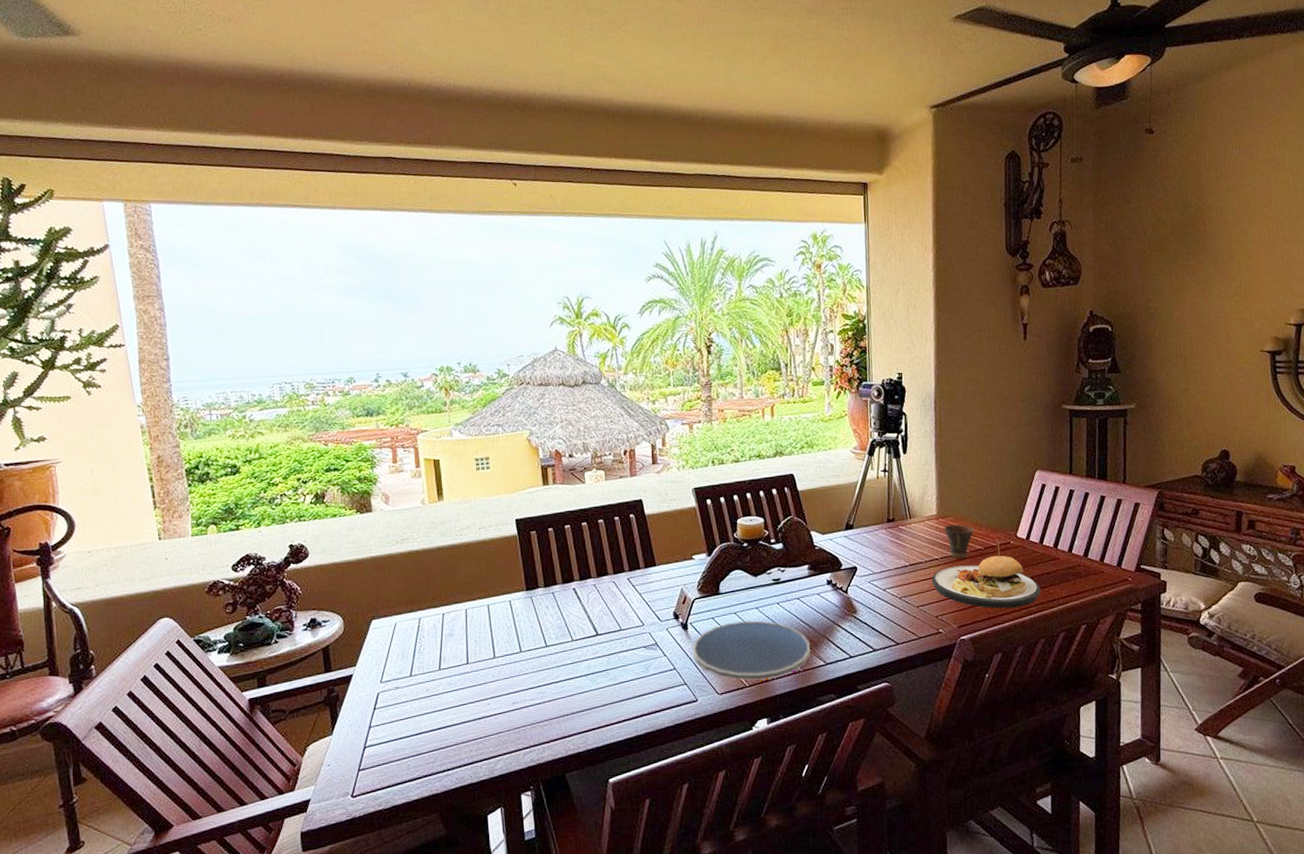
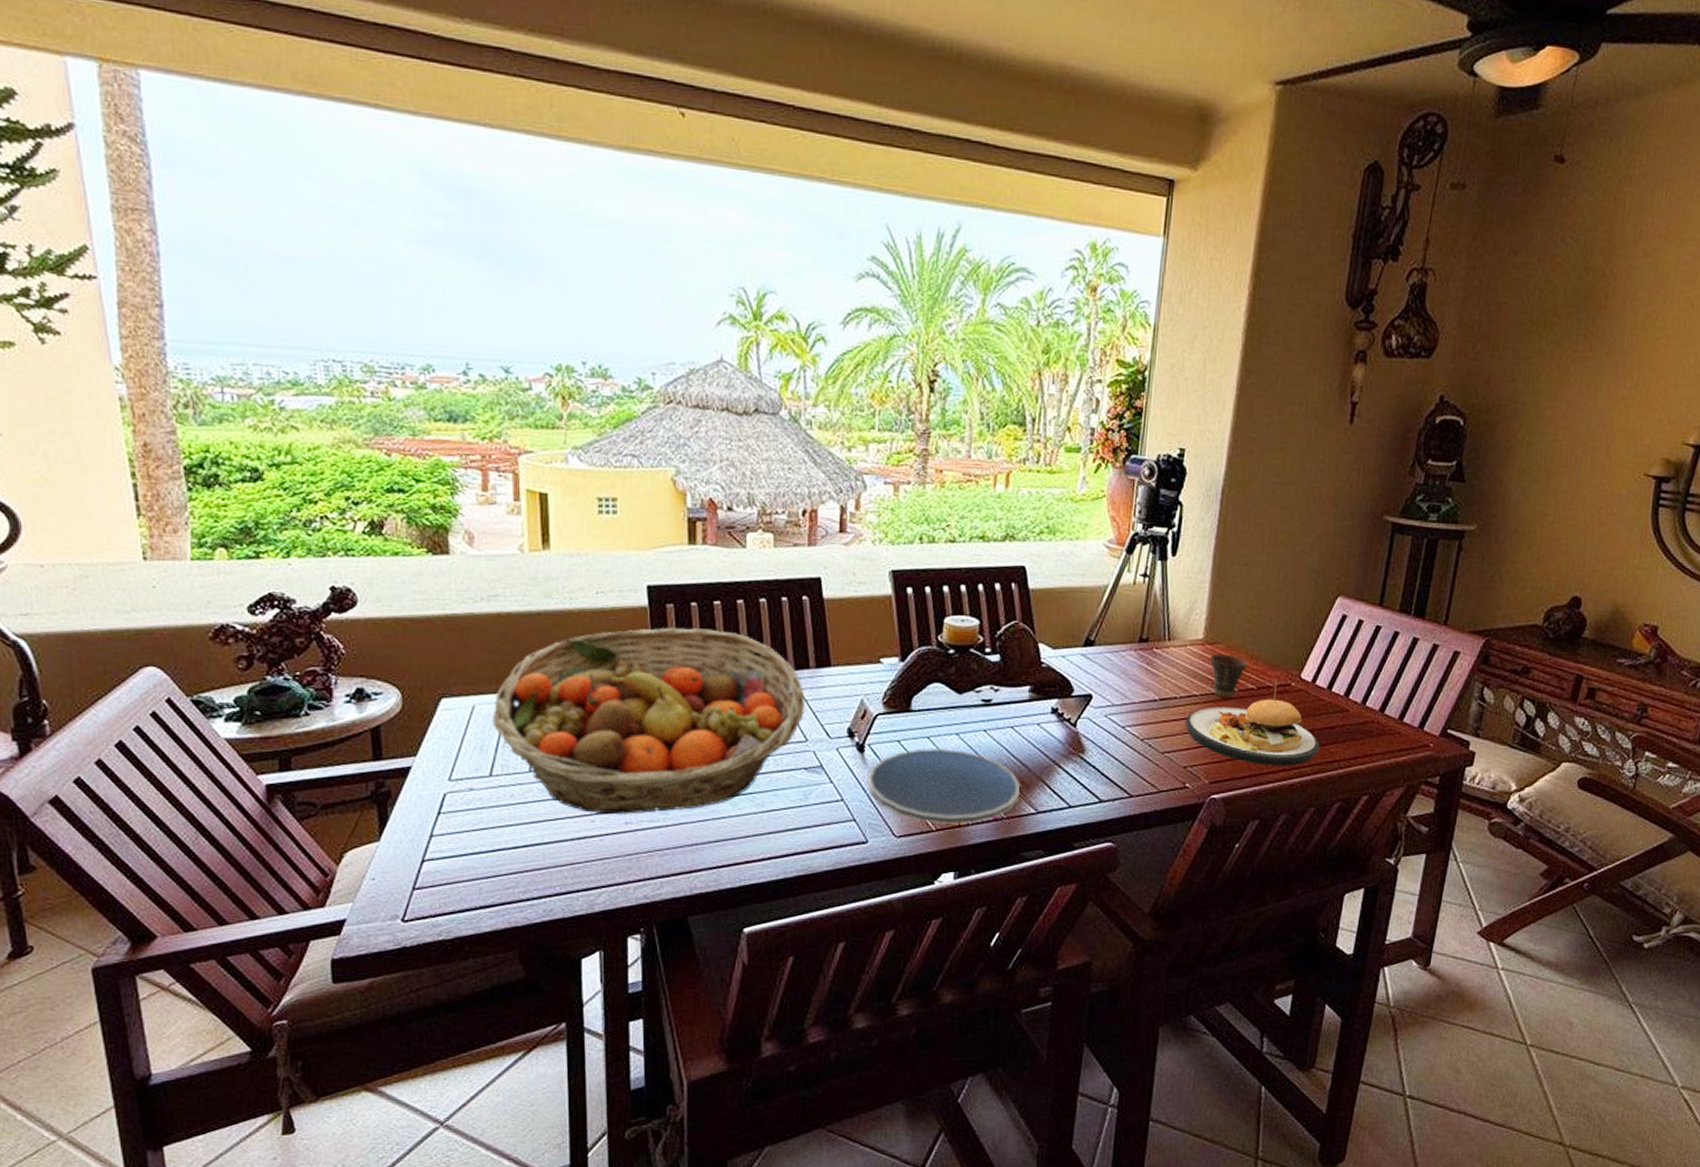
fruit basket: none [409,547,641,698] -> present [492,627,806,815]

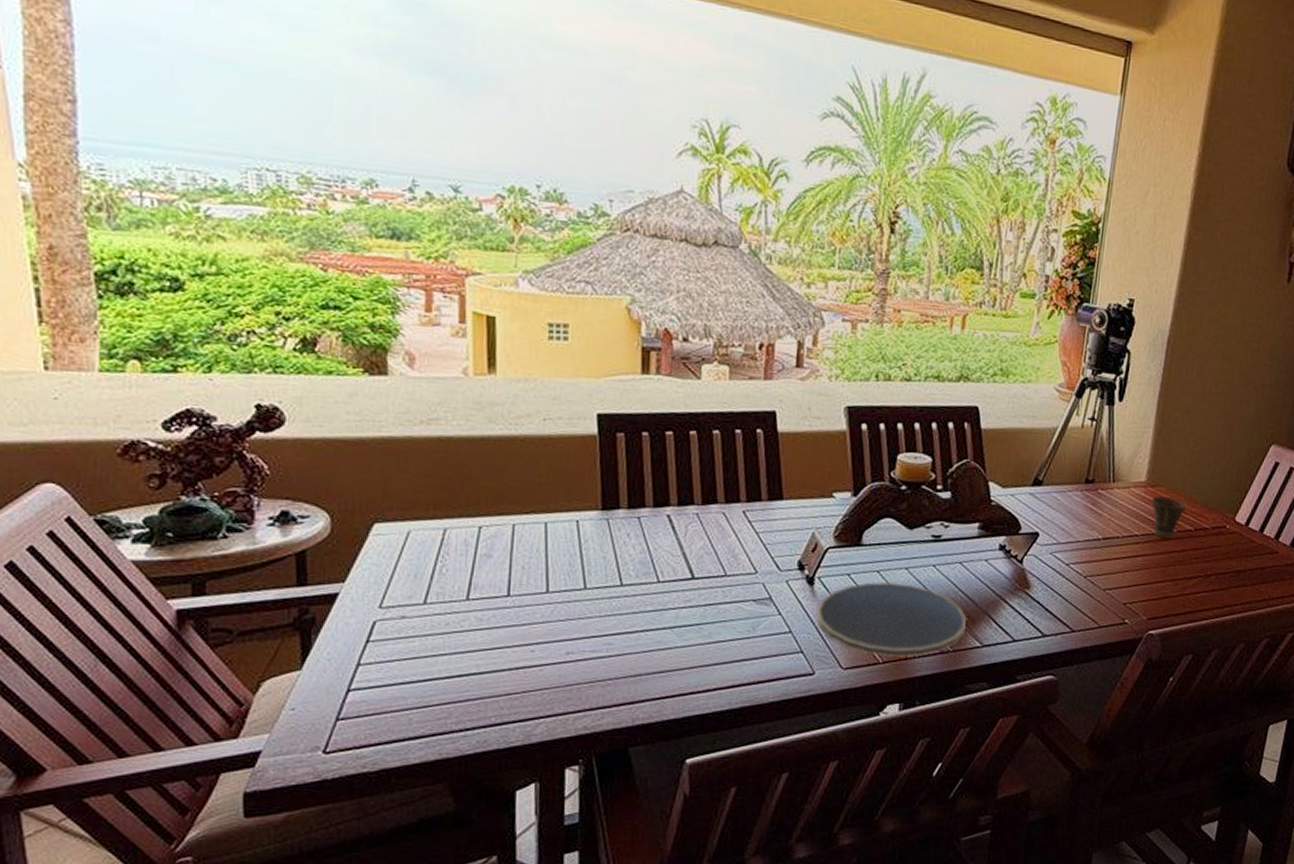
fruit basket: present [492,627,806,815] -> none [428,456,757,645]
plate: present [1185,679,1320,766] -> none [1126,521,1251,604]

